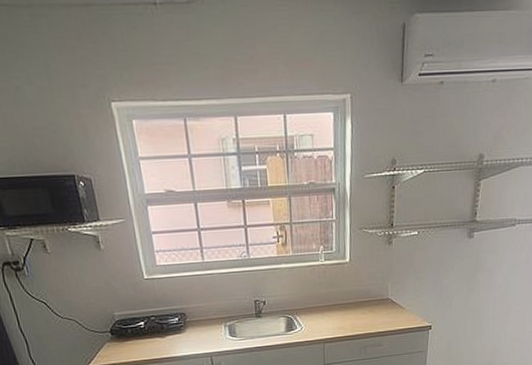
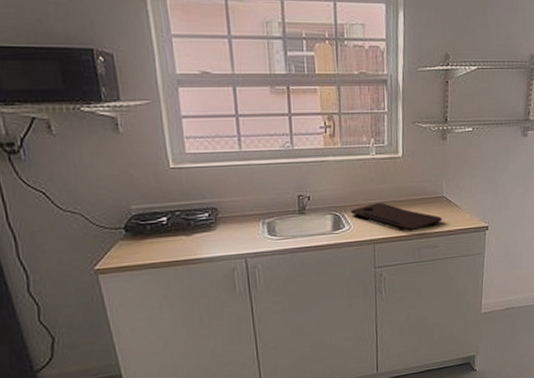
cutting board: none [301,305,387,331] -> present [350,203,442,231]

